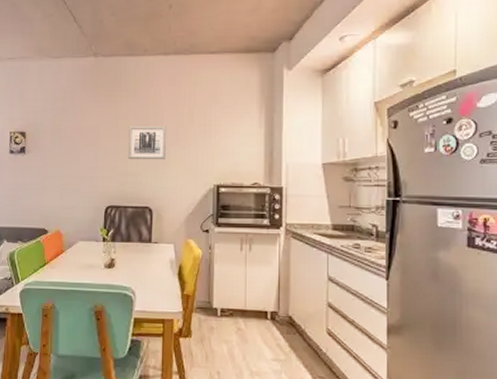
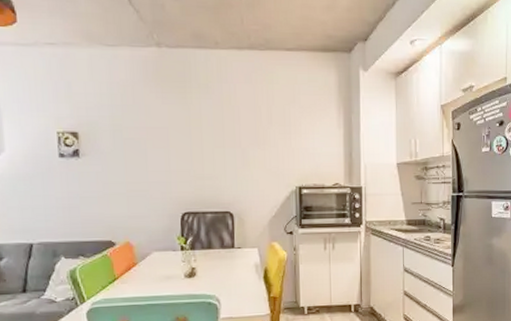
wall art: present [128,127,167,159] -> none [202,127,245,162]

